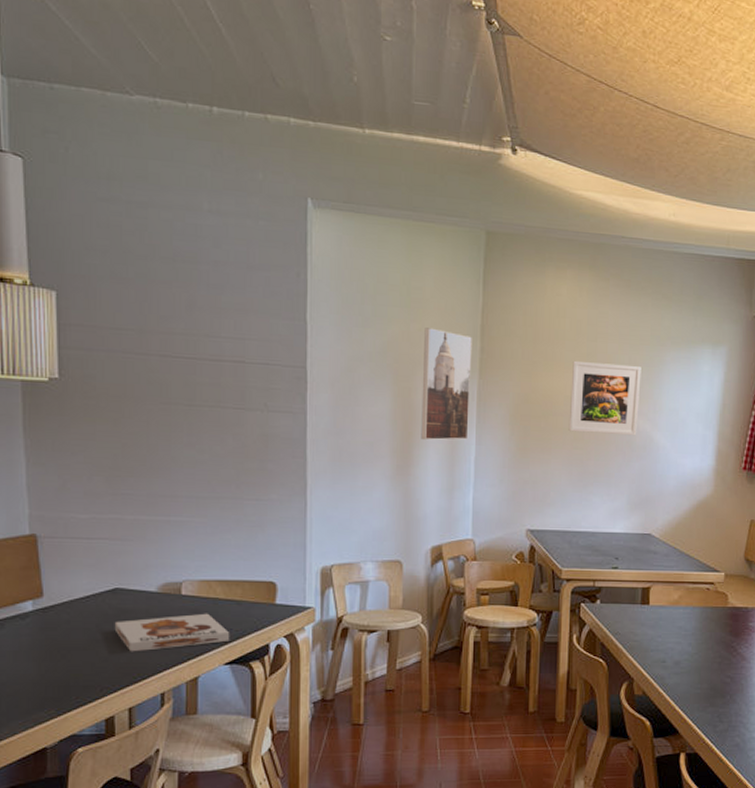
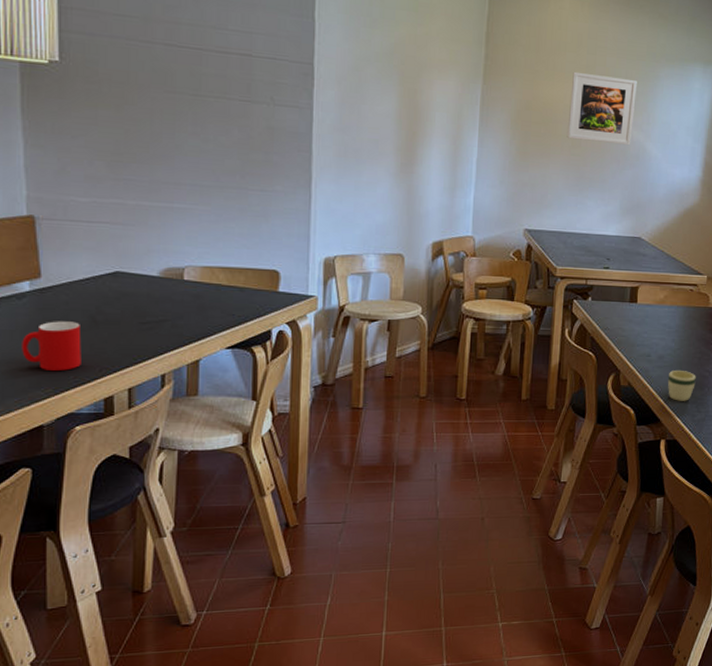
cup: none [25,640,83,691] -> present [22,321,82,371]
board game: present [114,613,230,652] -> none [114,298,233,334]
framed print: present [421,328,472,441] -> none [425,32,477,142]
mug: none [685,676,717,710] -> present [667,370,696,401]

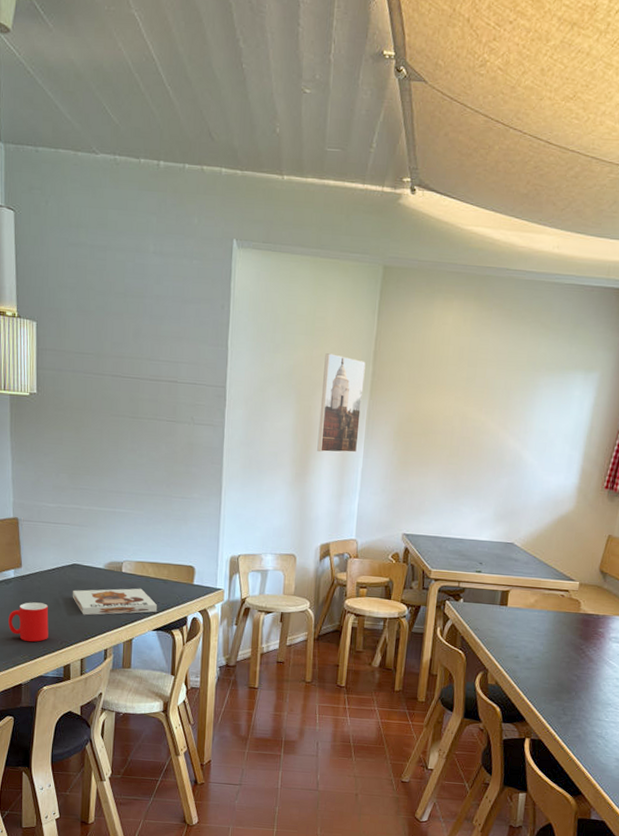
board game: none [114,298,233,334] -> present [72,588,158,615]
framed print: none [425,32,477,142] -> present [317,353,366,453]
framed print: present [567,71,637,146] -> none [445,384,516,454]
mug: present [667,370,696,401] -> none [534,672,564,703]

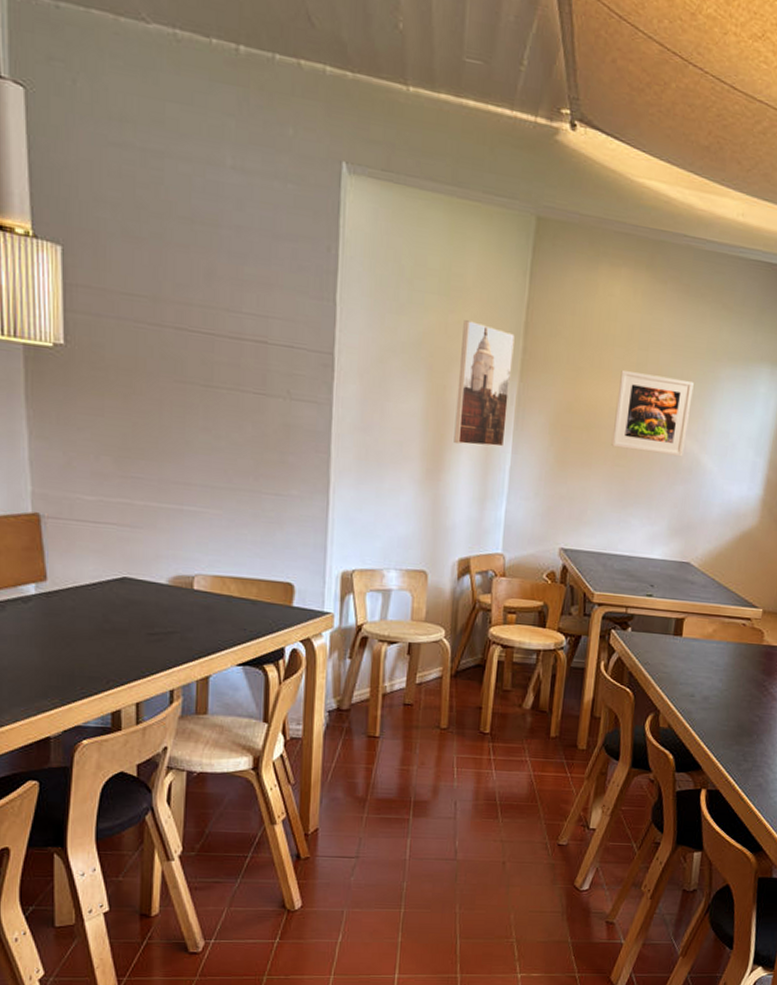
cup: present [8,602,49,642] -> none [28,627,88,681]
board game: present [72,588,158,615] -> none [122,610,244,646]
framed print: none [445,384,516,454] -> present [611,369,694,457]

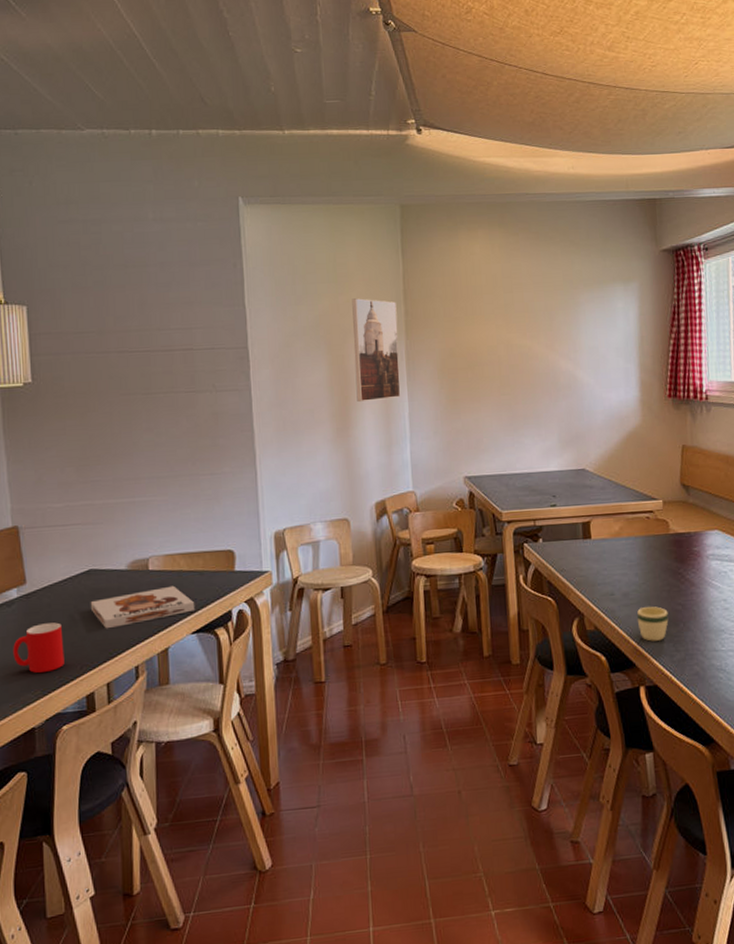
cup: none [28,627,88,681] -> present [13,622,64,673]
board game: none [122,610,244,646] -> present [90,585,196,629]
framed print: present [611,369,694,457] -> none [492,310,560,379]
mug: none [711,713,745,748] -> present [636,606,669,641]

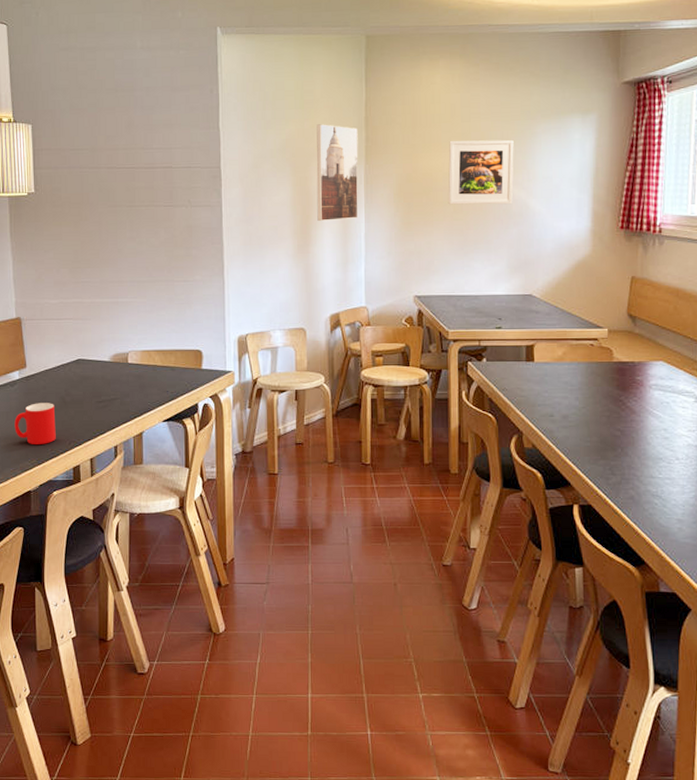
board game: present [90,585,196,629] -> none [78,378,167,412]
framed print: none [492,310,560,379] -> present [448,139,514,205]
mug: present [636,606,669,641] -> none [574,429,607,463]

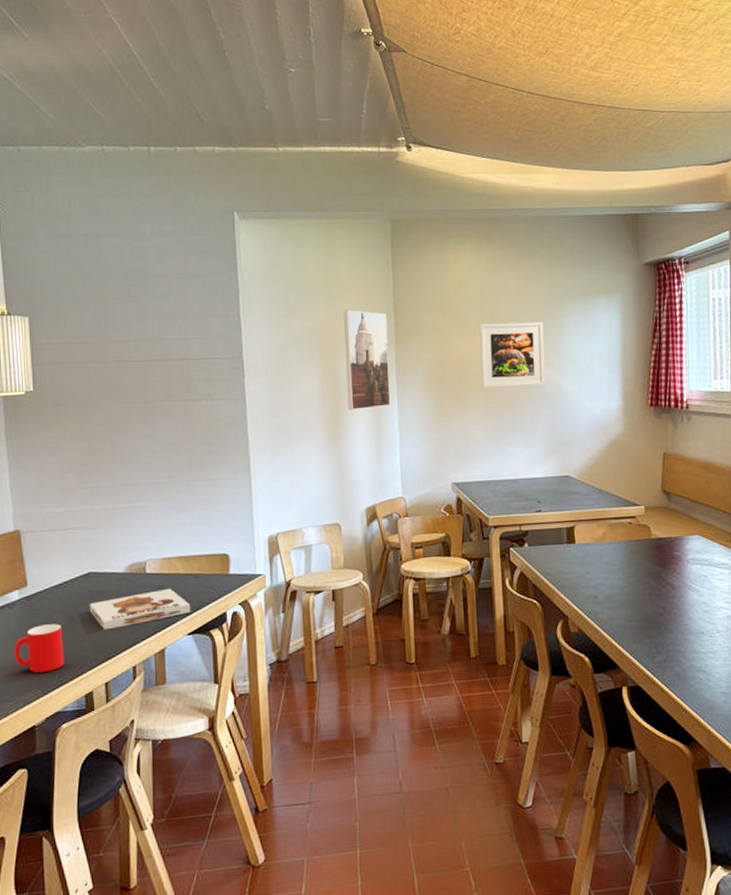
board game: none [78,378,167,412] -> present [89,588,191,630]

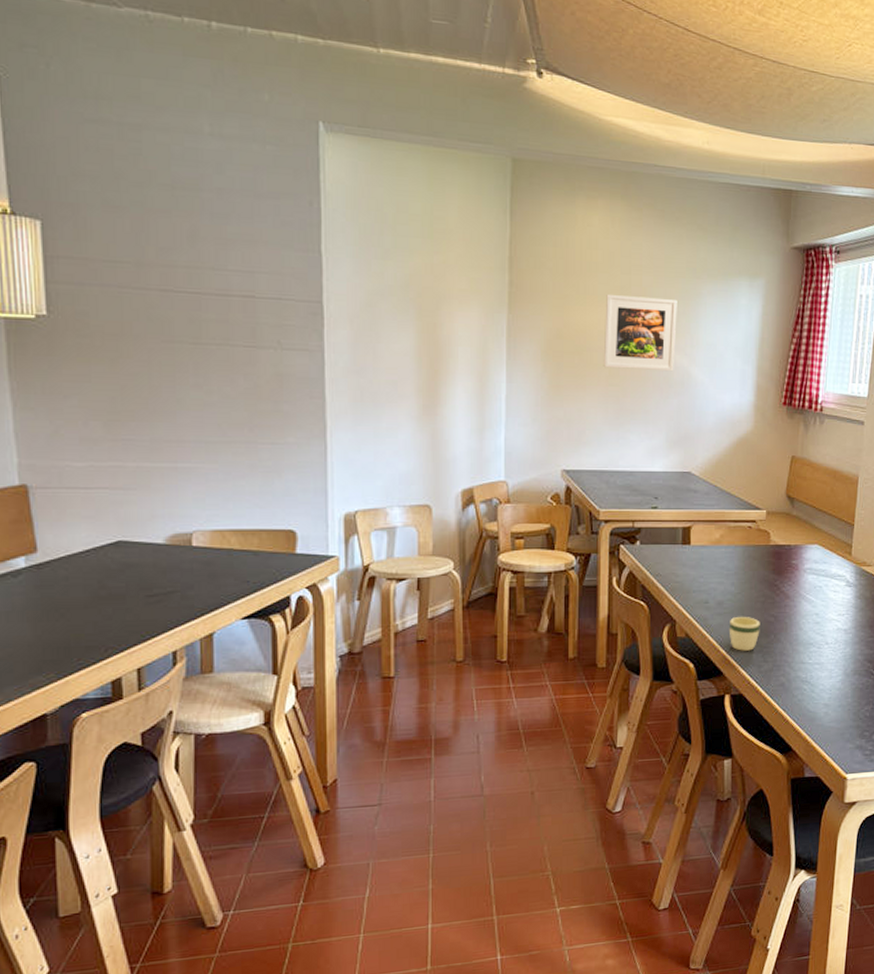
cup: present [14,624,64,673] -> none [19,598,85,653]
board game: present [89,588,191,630] -> none [118,565,247,609]
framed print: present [343,310,391,411] -> none [448,260,500,379]
mug: none [619,609,650,643] -> present [728,616,760,651]

